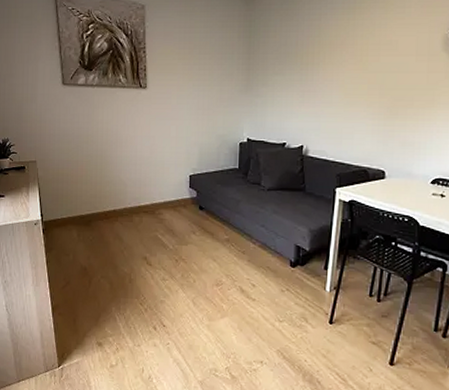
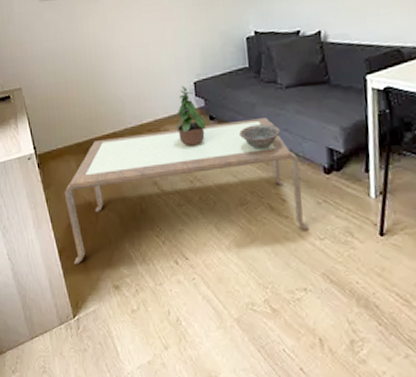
coffee table: none [63,213,271,321] -> present [64,118,309,265]
potted plant: none [168,177,195,231] -> present [175,85,206,148]
decorative bowl: none [223,218,259,241] -> present [239,124,282,151]

